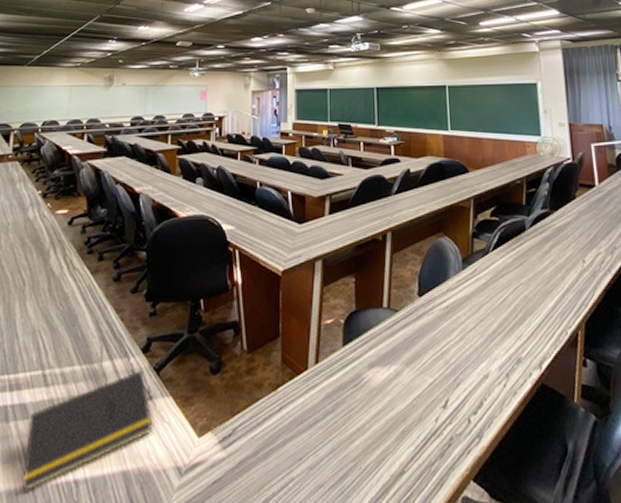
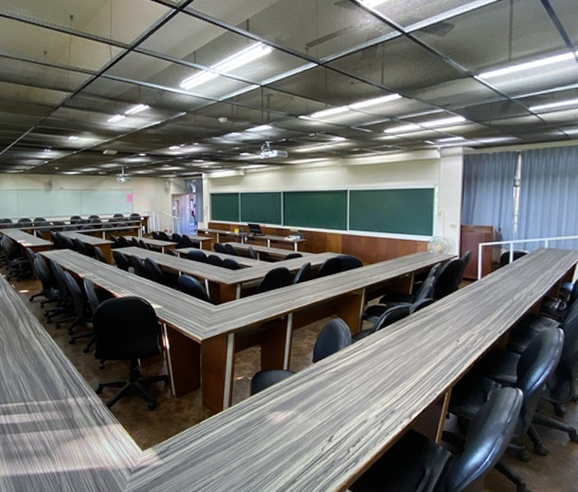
notepad: present [21,371,153,491] -> none [19,406,109,477]

